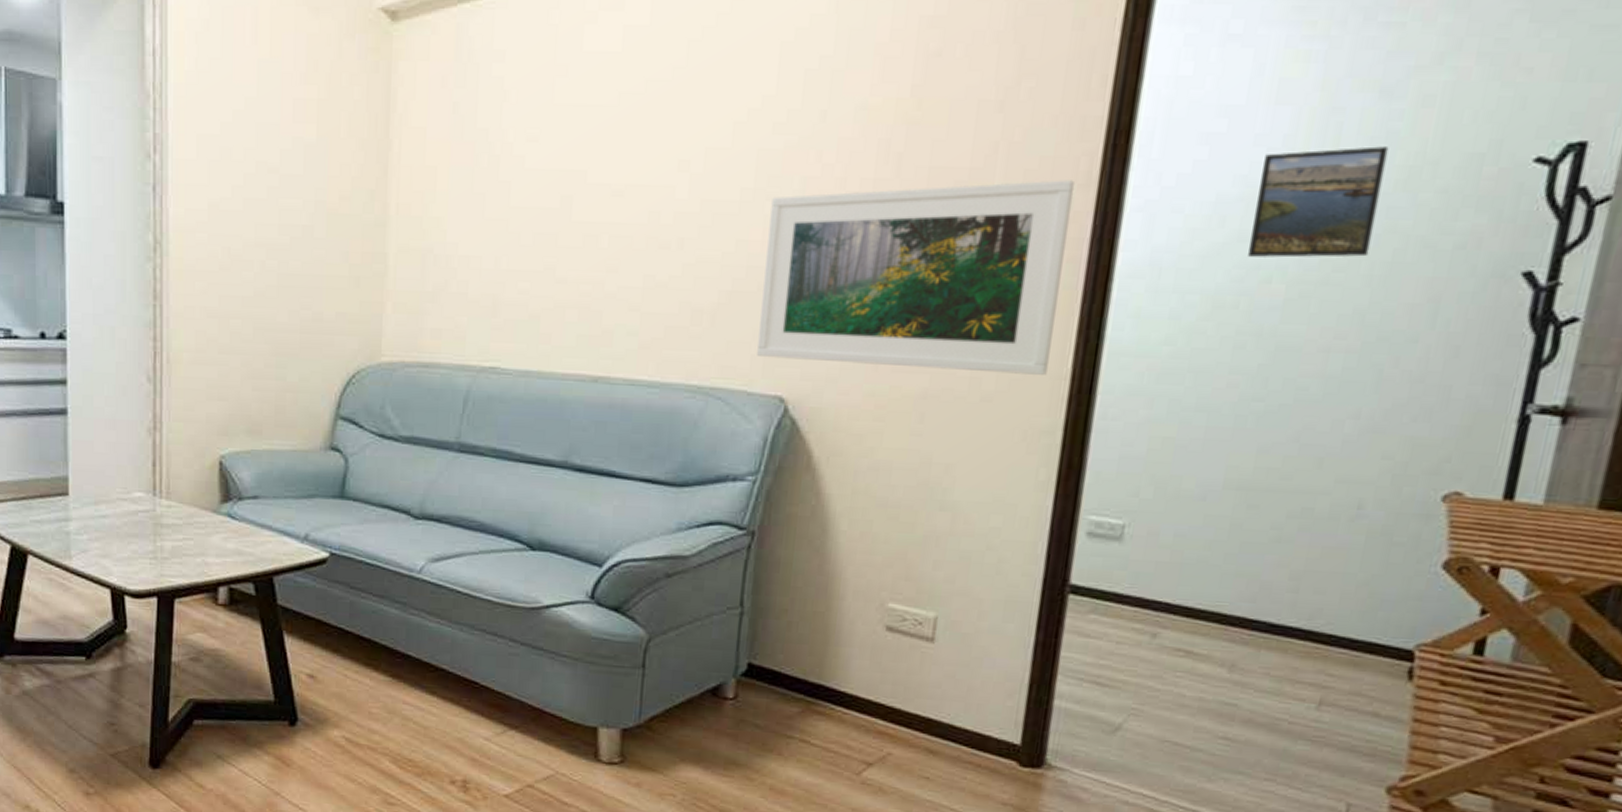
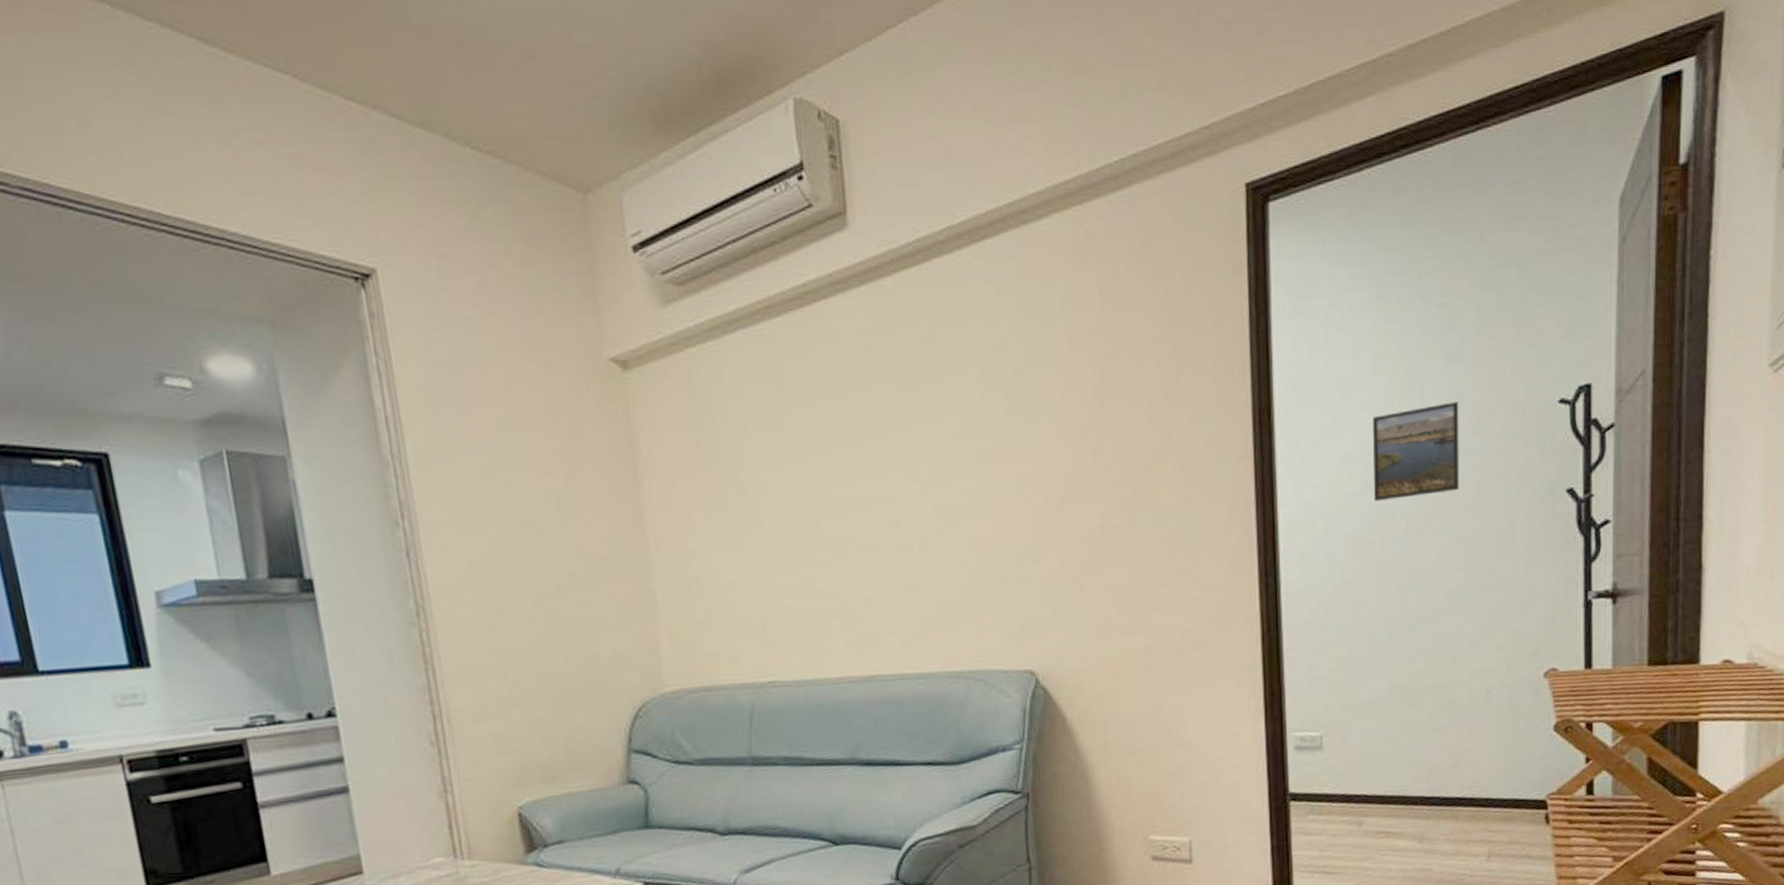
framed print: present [757,180,1076,375] -> none [994,454,1241,638]

